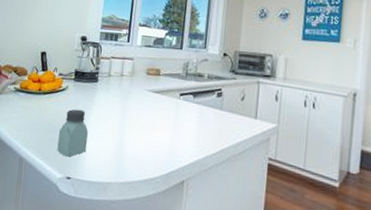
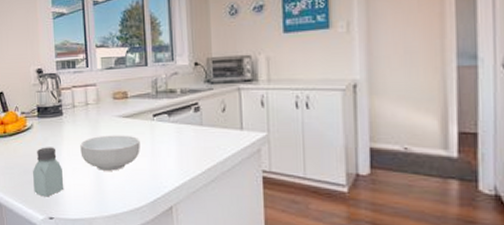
cereal bowl: none [108,106,165,141] -> present [80,135,140,171]

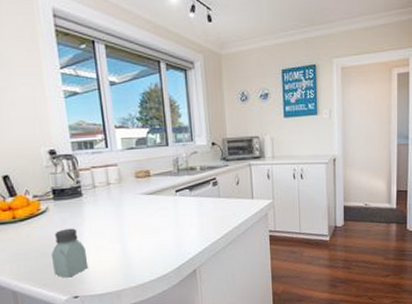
cereal bowl: present [80,135,140,171] -> none [103,210,165,246]

